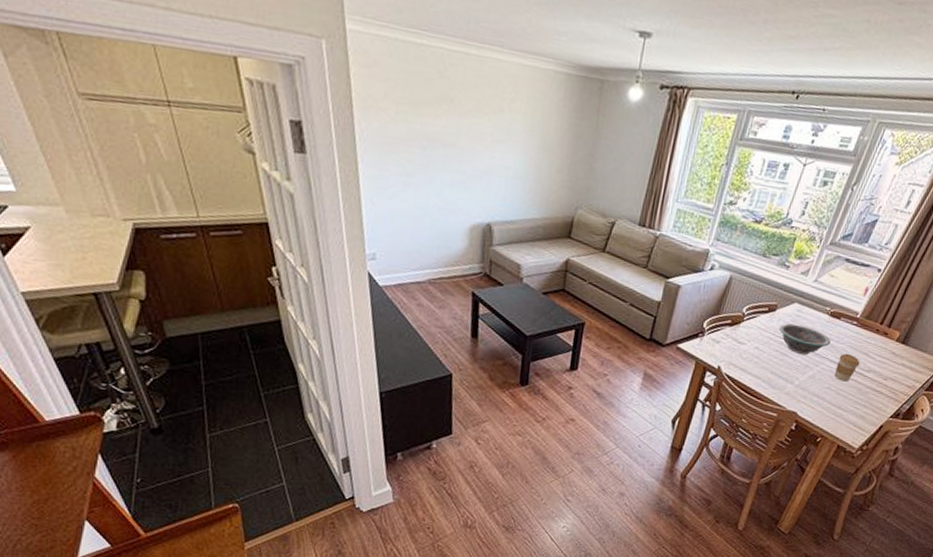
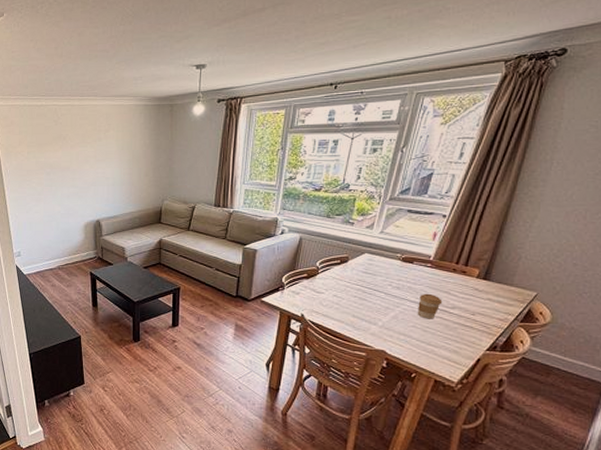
decorative bowl: present [778,323,831,355] -> none [353,271,407,299]

